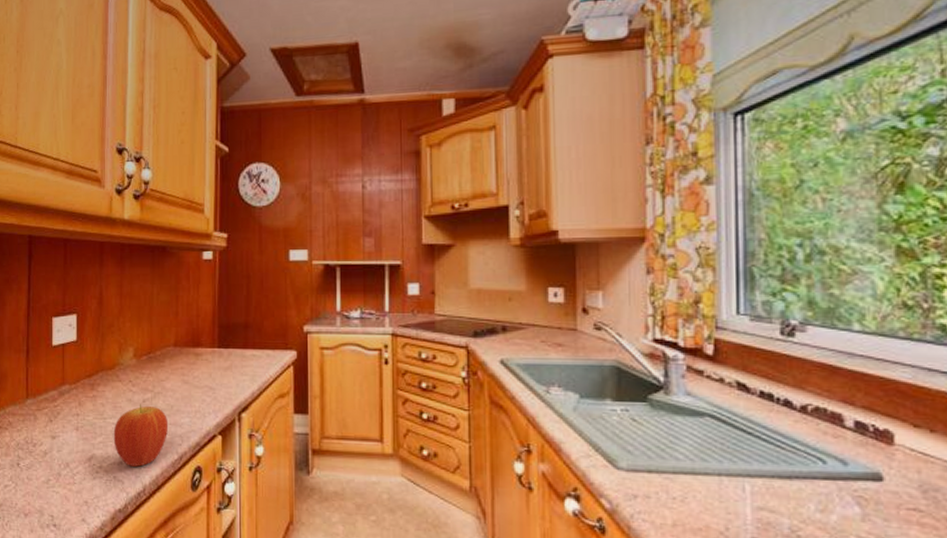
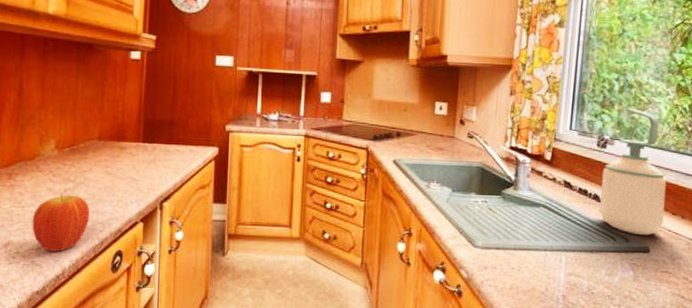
soap bottle: none [792,281,900,457] -> present [600,107,667,236]

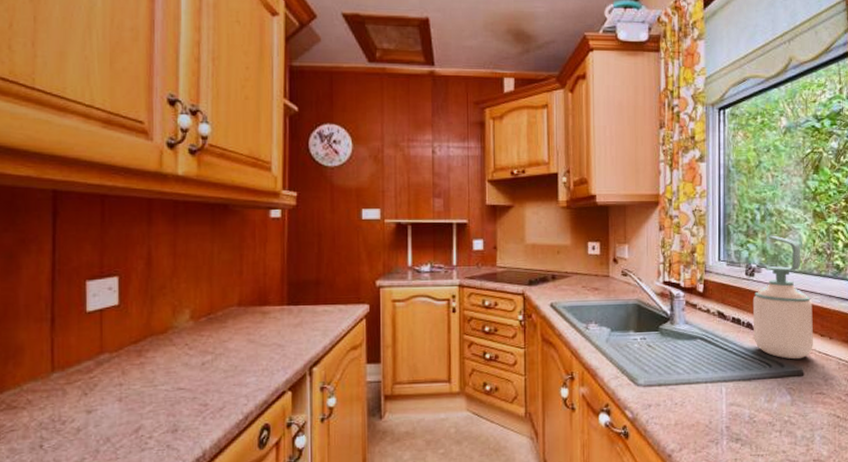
fruit: present [32,193,90,252] -> none [166,367,232,433]

